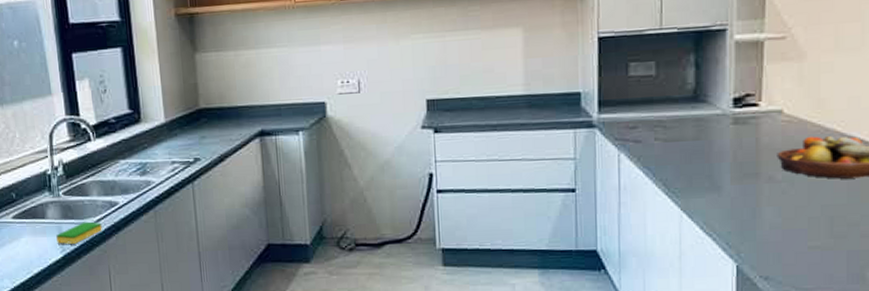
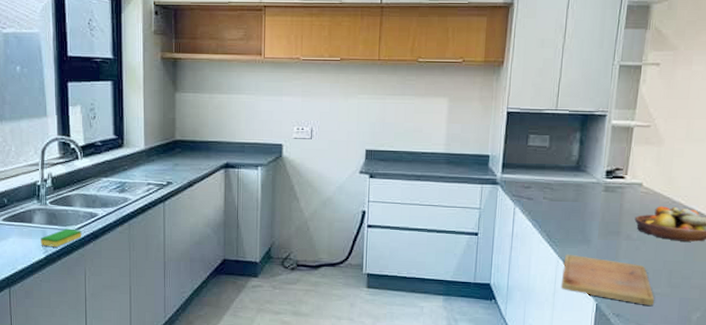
cutting board: none [687,206,814,263] -> present [560,254,655,306]

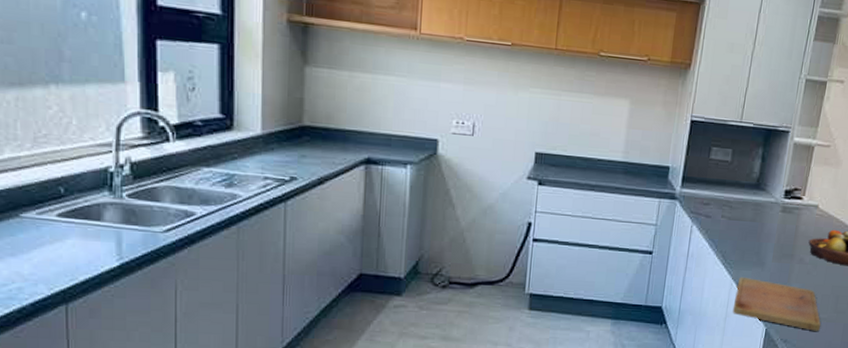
dish sponge: present [41,228,82,247] -> none [113,229,172,253]

